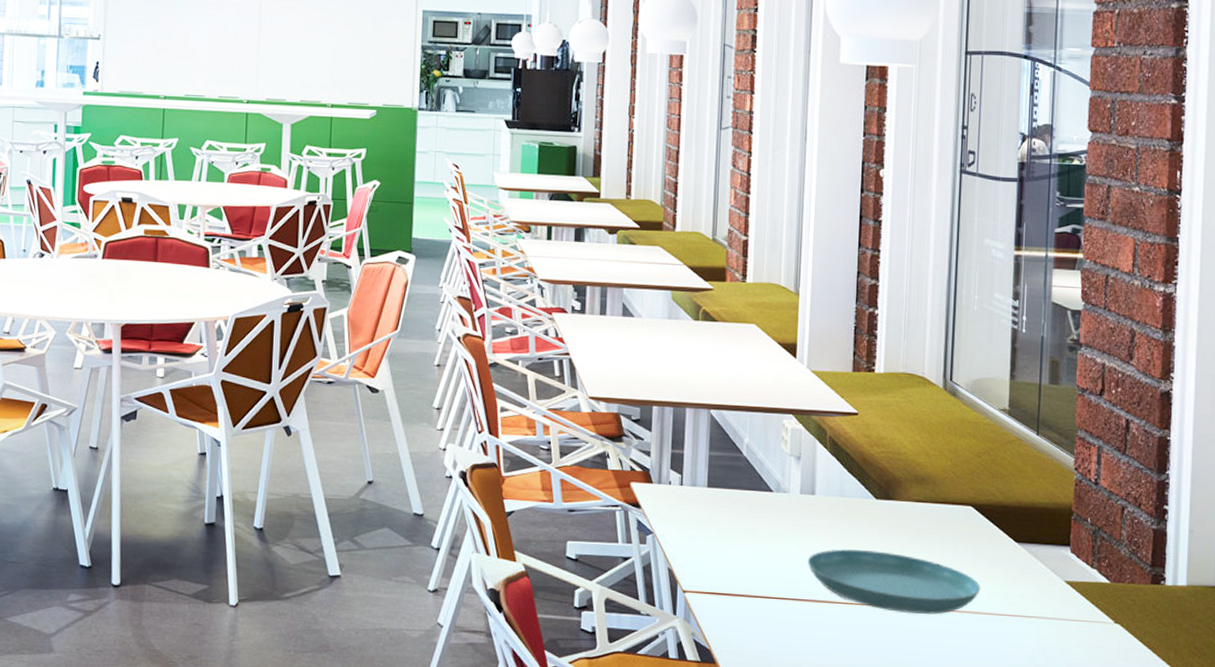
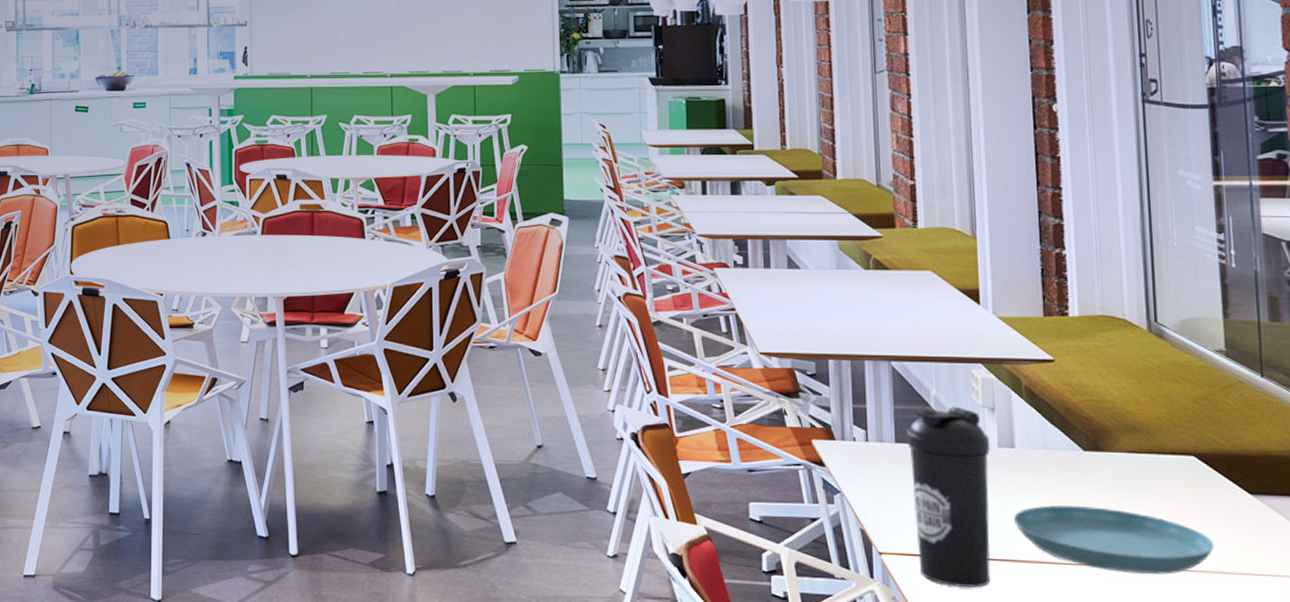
water bottle: none [718,454,793,625] -> present [907,406,991,588]

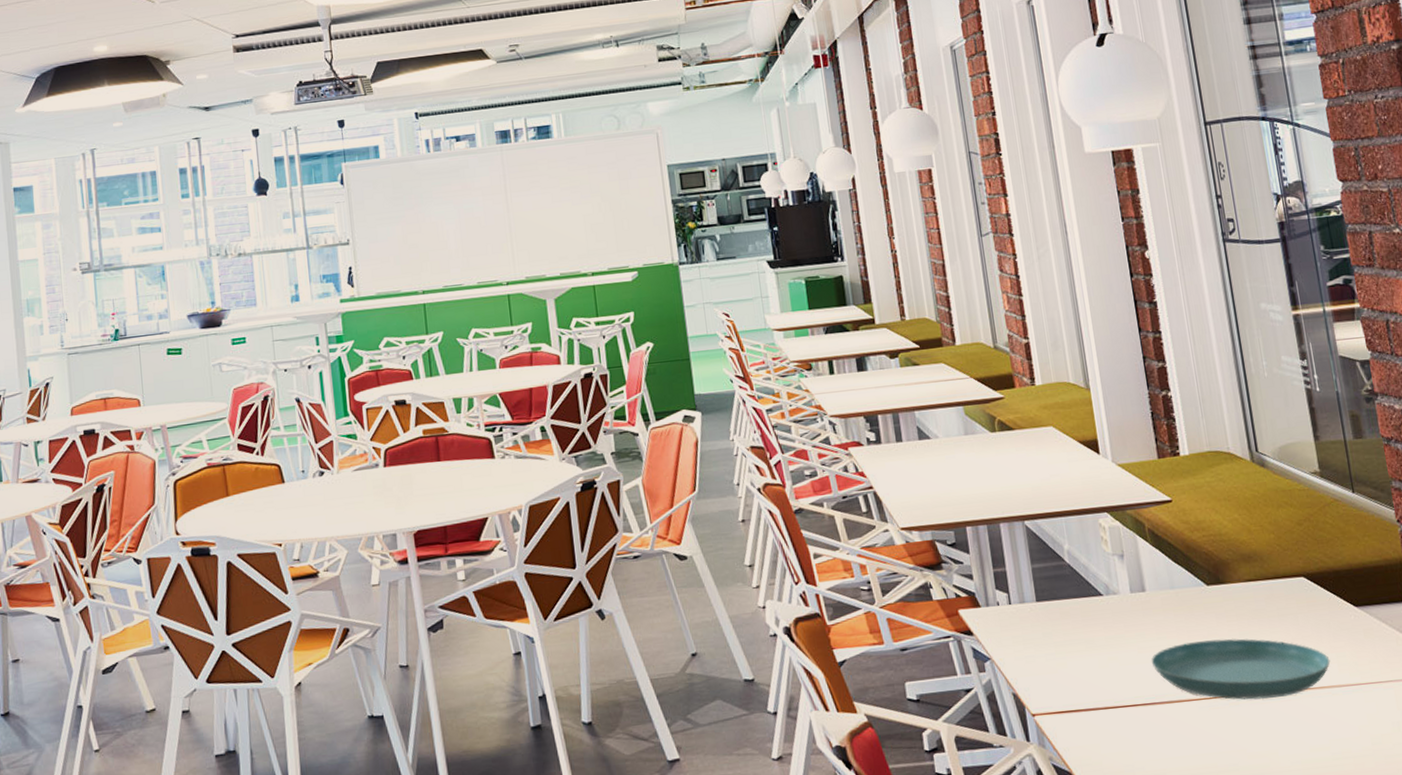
water bottle: present [907,406,991,588] -> none [1045,557,1137,738]

